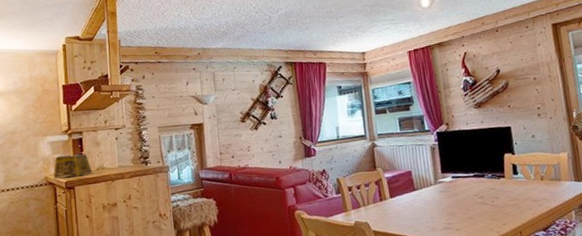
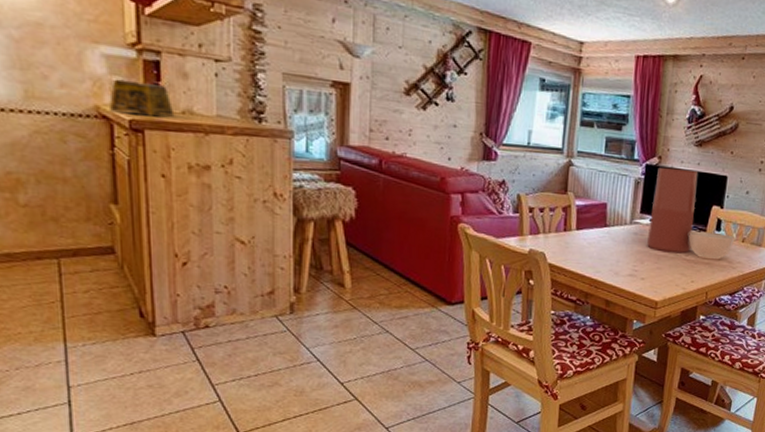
vase: none [447,128,495,202] -> present [647,167,699,253]
bowl: none [489,176,534,202] -> present [688,231,735,260]

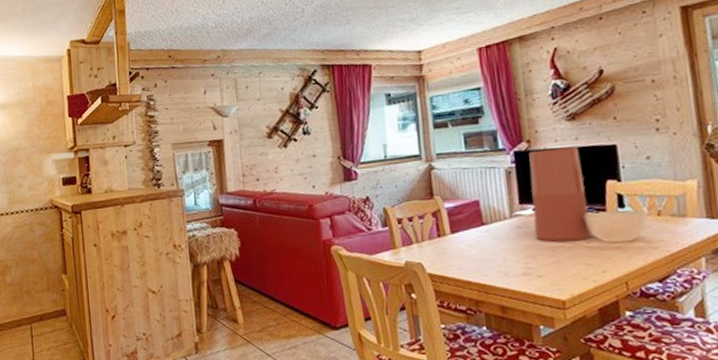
decorative box: present [108,80,175,117] -> none [58,174,100,202]

